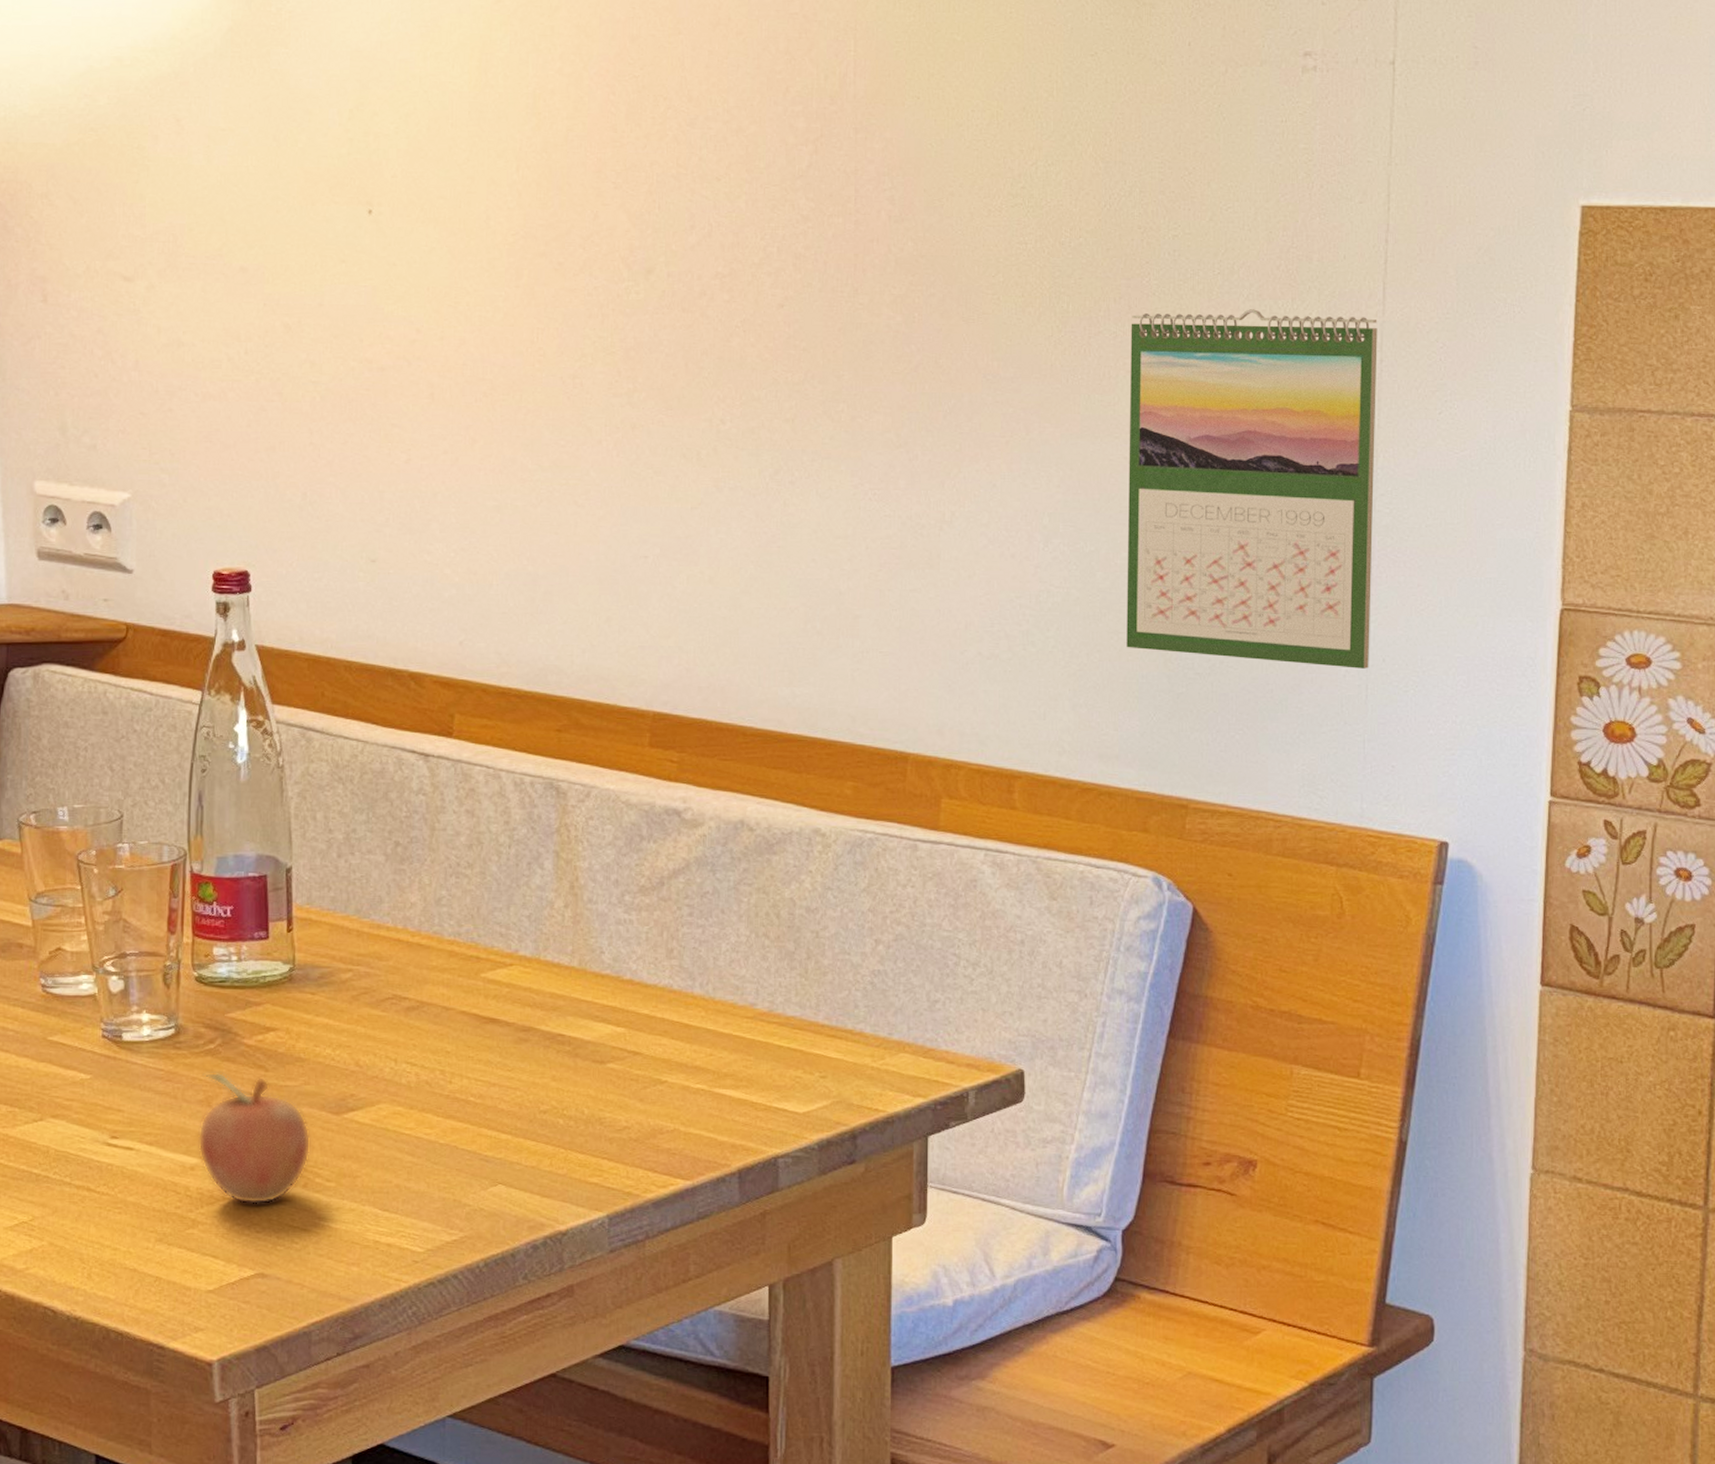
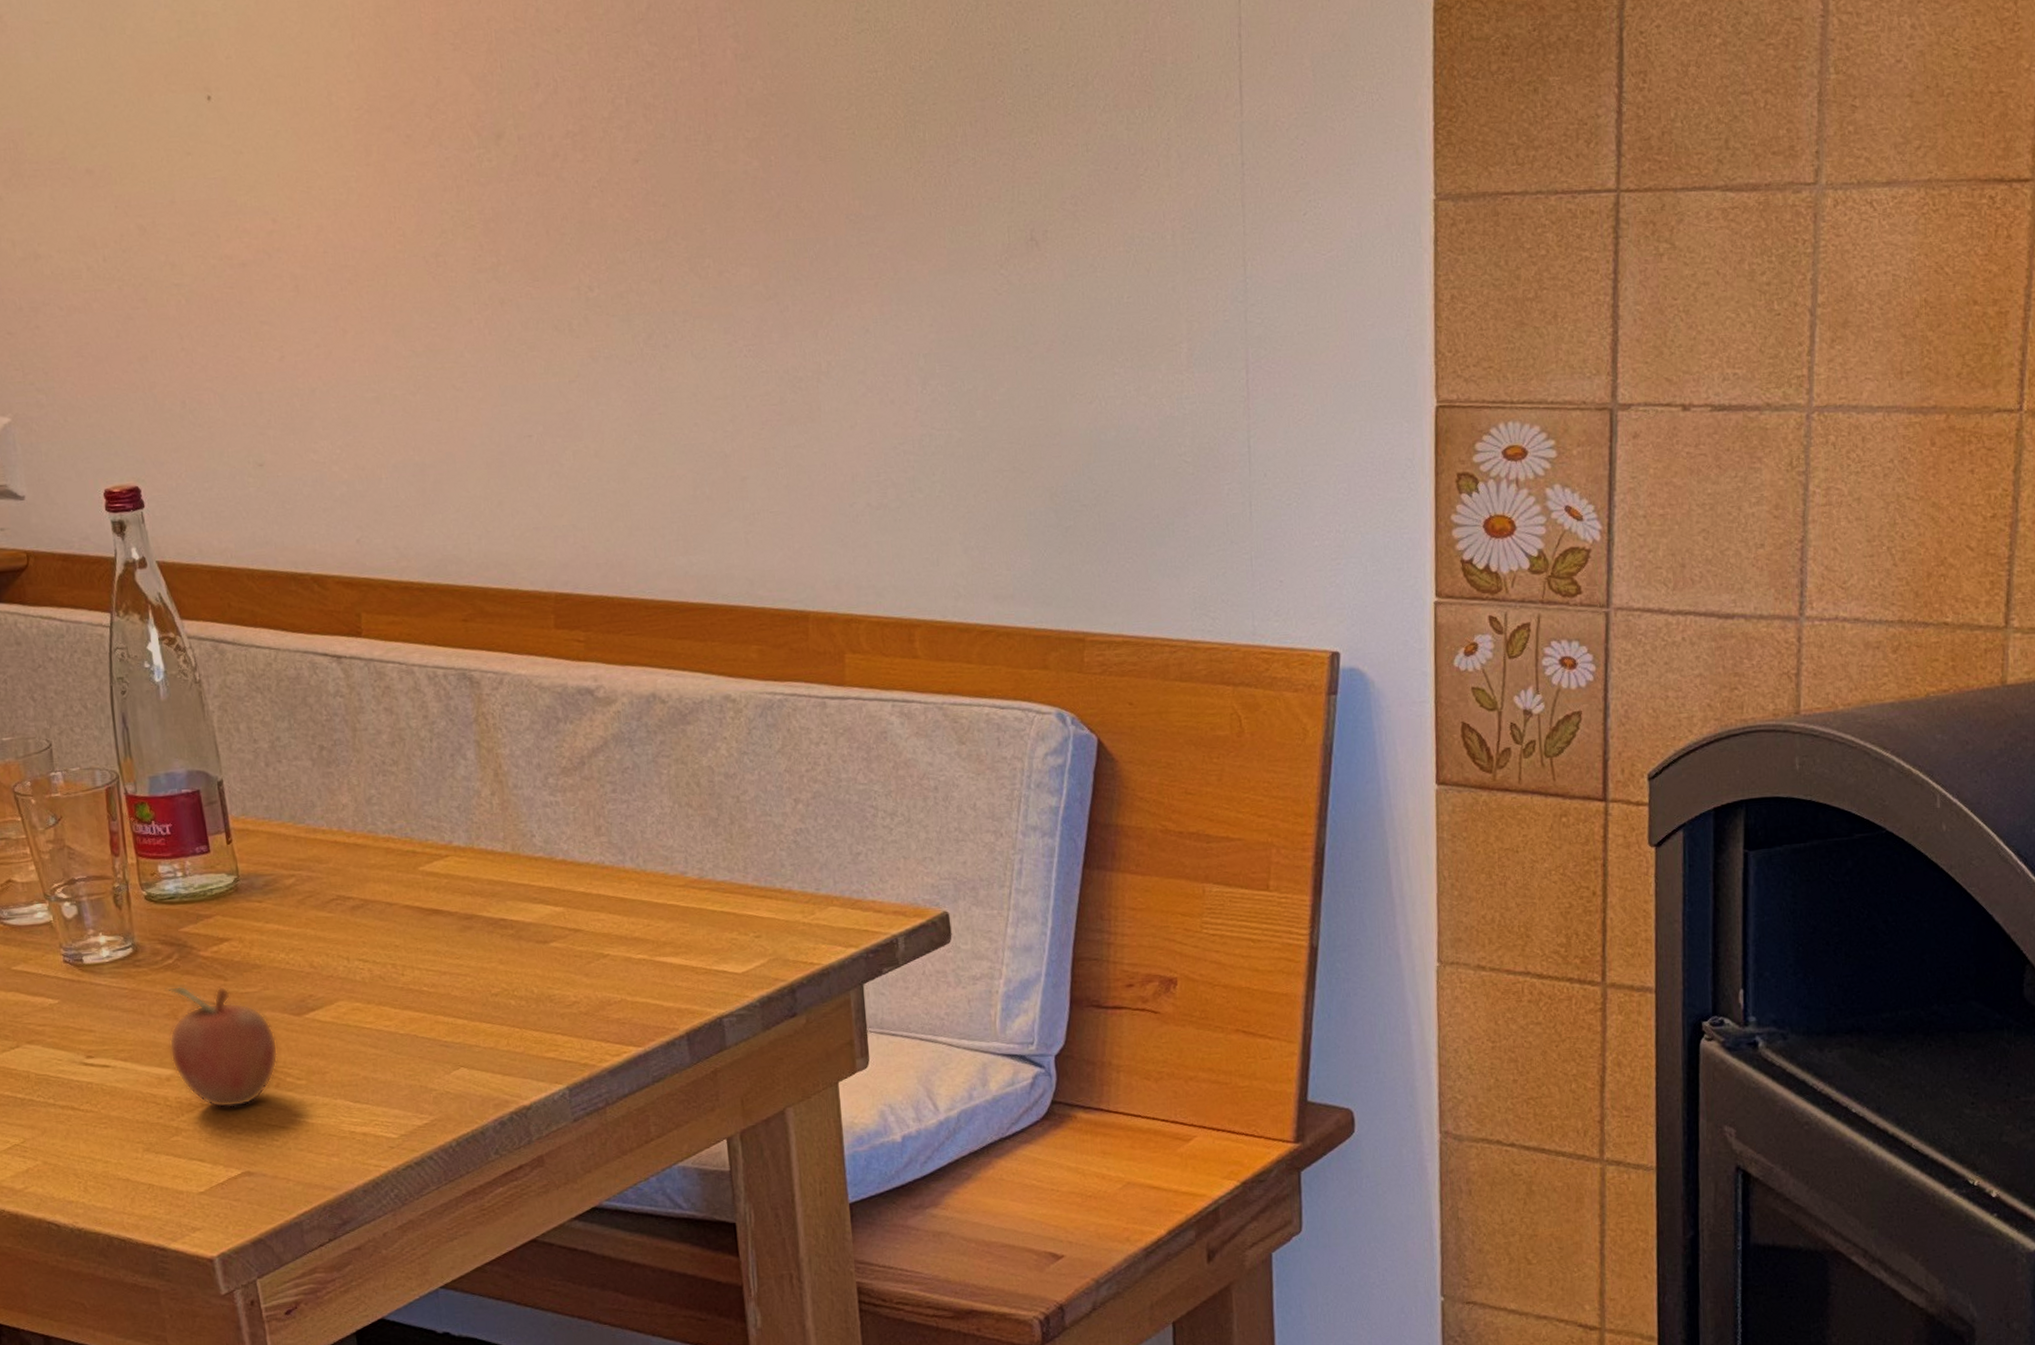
calendar: present [1126,309,1378,669] -> none [989,119,1251,486]

